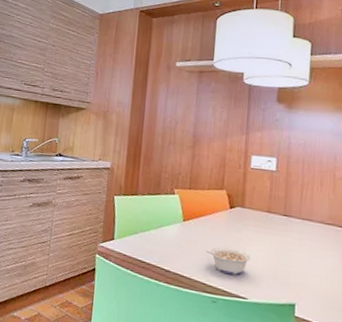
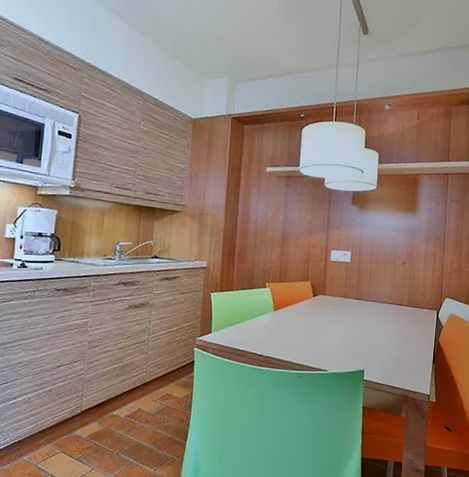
legume: present [206,247,251,275] -> none [294,330,331,352]

